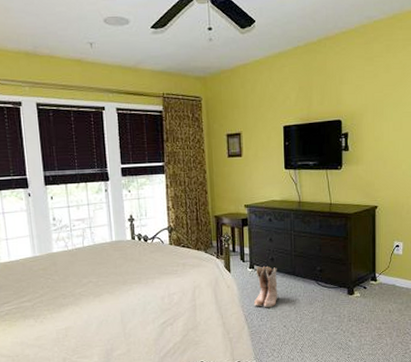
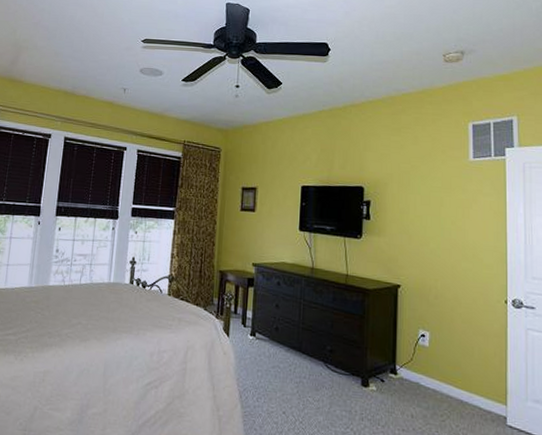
boots: present [253,266,278,308] -> none [250,334,281,387]

